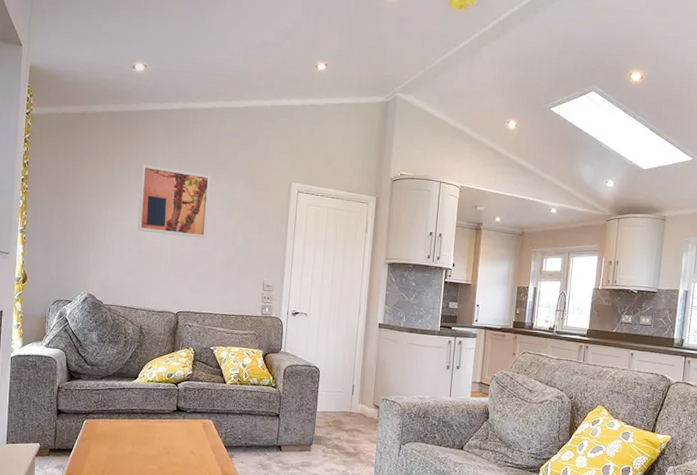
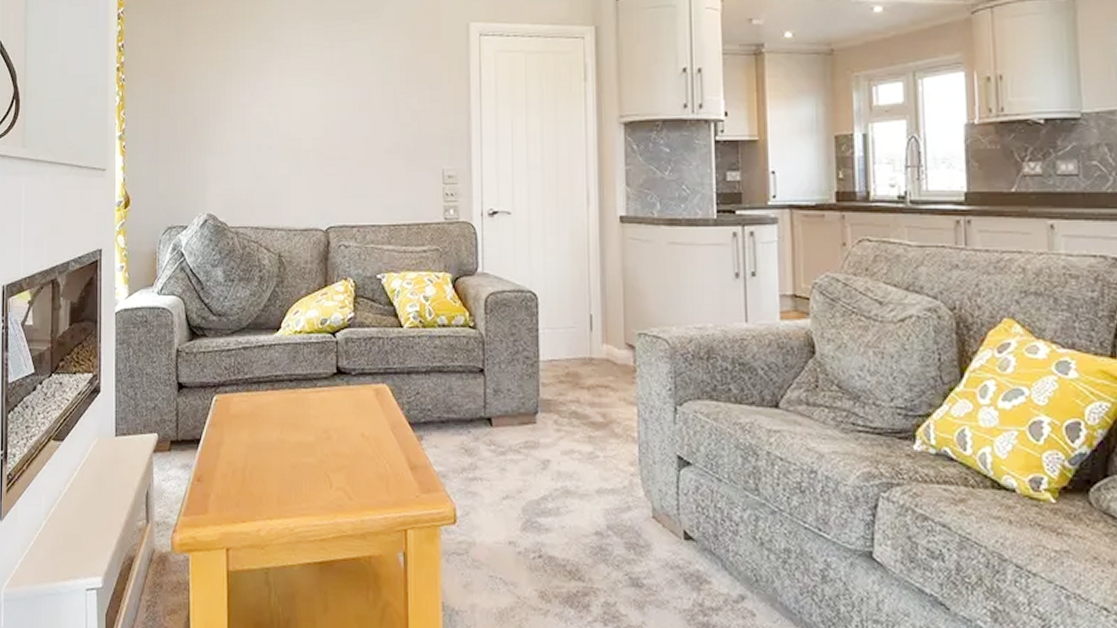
wall art: present [137,164,211,239] -> none [266,26,359,120]

